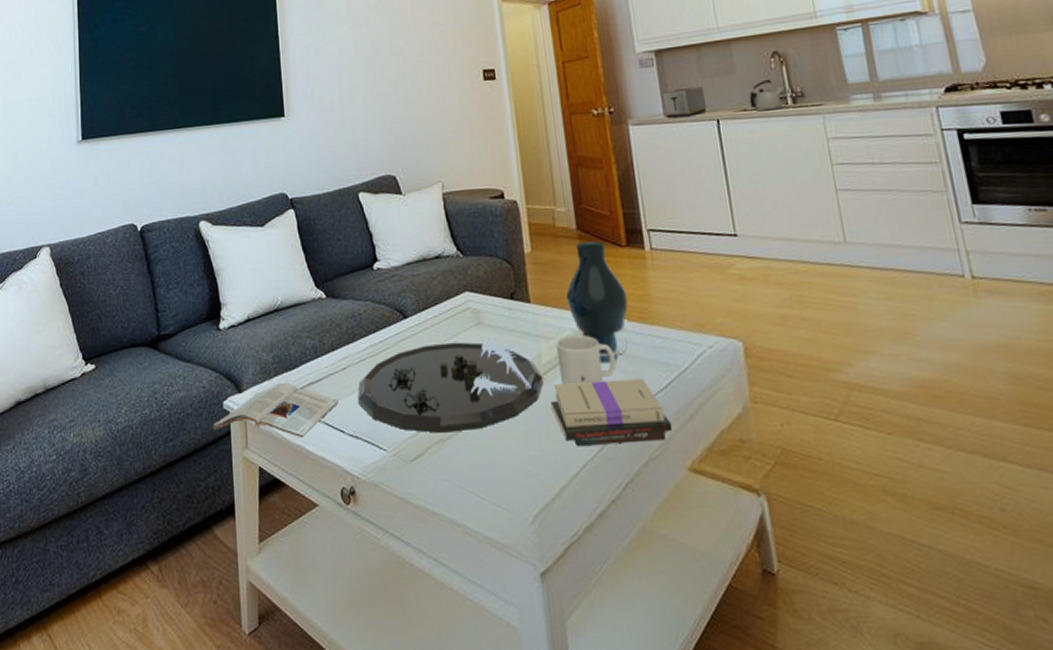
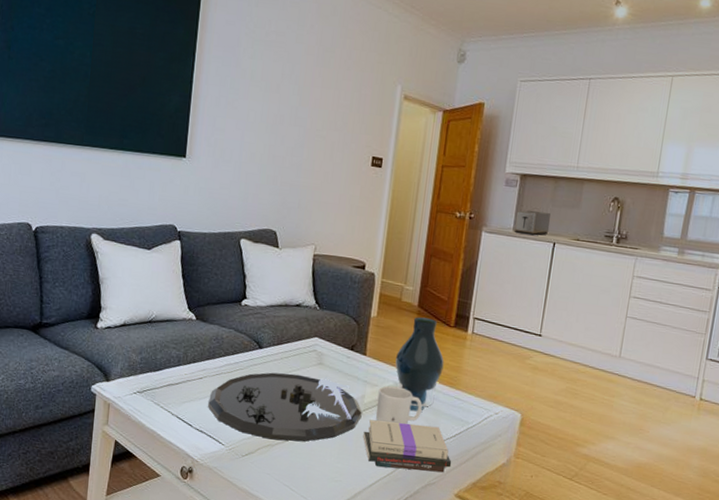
magazine: present [213,382,339,438] -> none [79,379,192,425]
kettle: present [749,79,783,112] -> none [583,218,613,245]

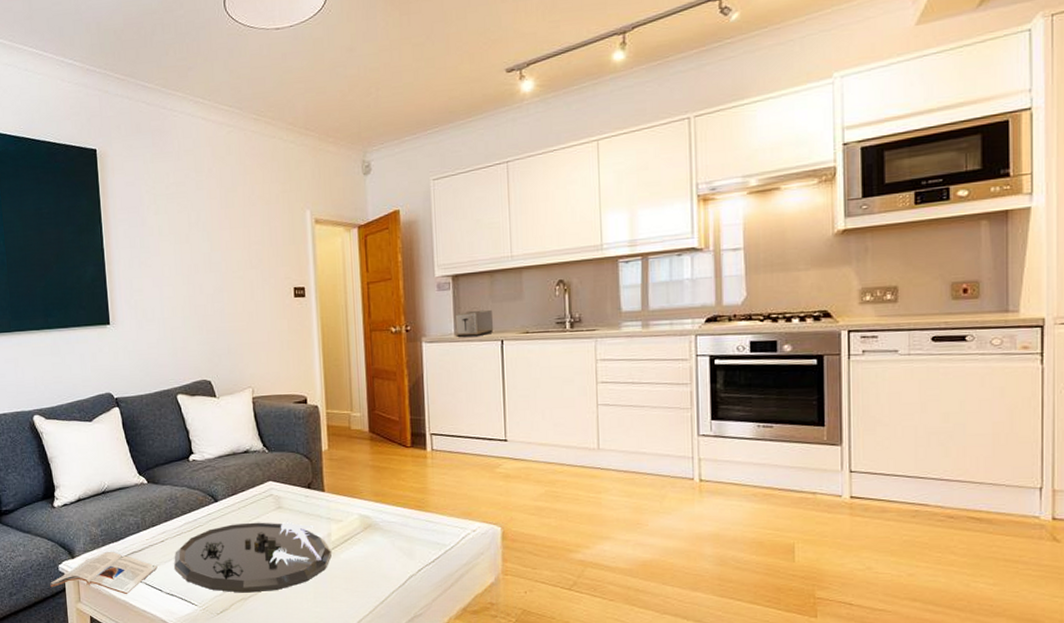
magazine: none [79,379,192,425] -> present [50,551,158,595]
books: present [363,419,452,473] -> none [336,554,436,606]
mug: present [375,385,422,425] -> none [344,518,394,558]
vase: present [395,317,444,411] -> none [356,442,408,541]

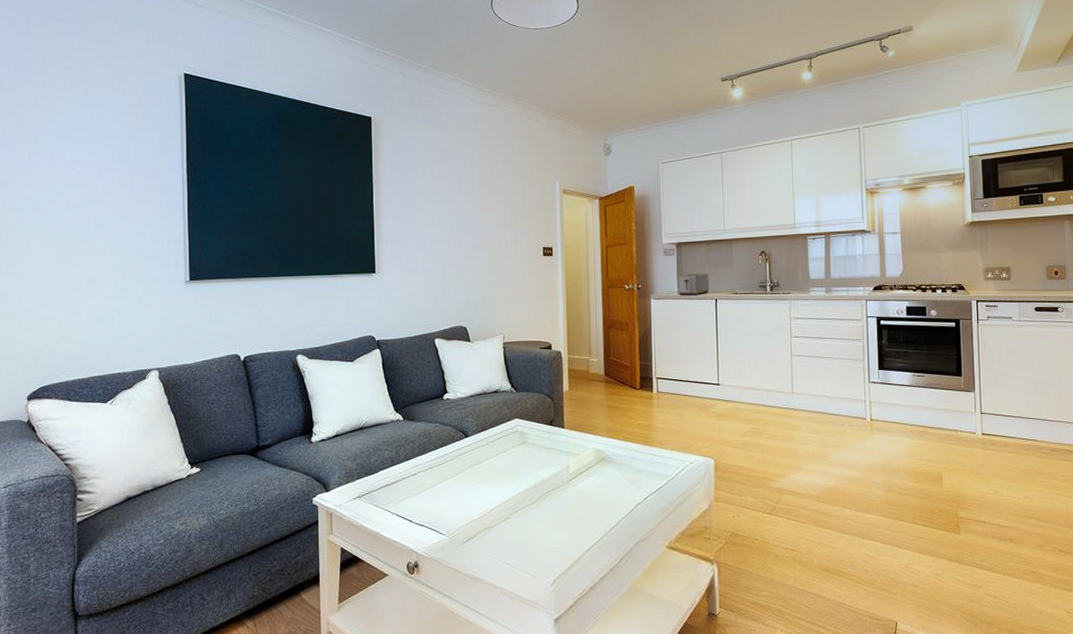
magazine: present [50,551,158,595] -> none [303,484,409,526]
decorative tray: present [174,520,332,593] -> none [425,454,569,522]

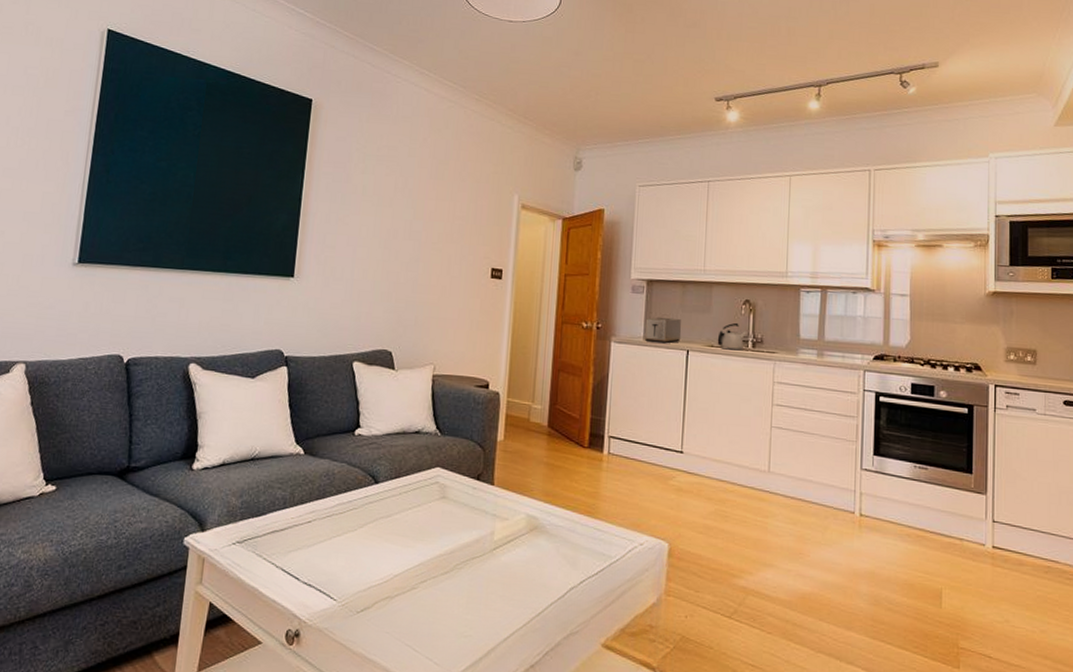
kettle: none [740,271,765,295] -> present [717,322,747,350]

